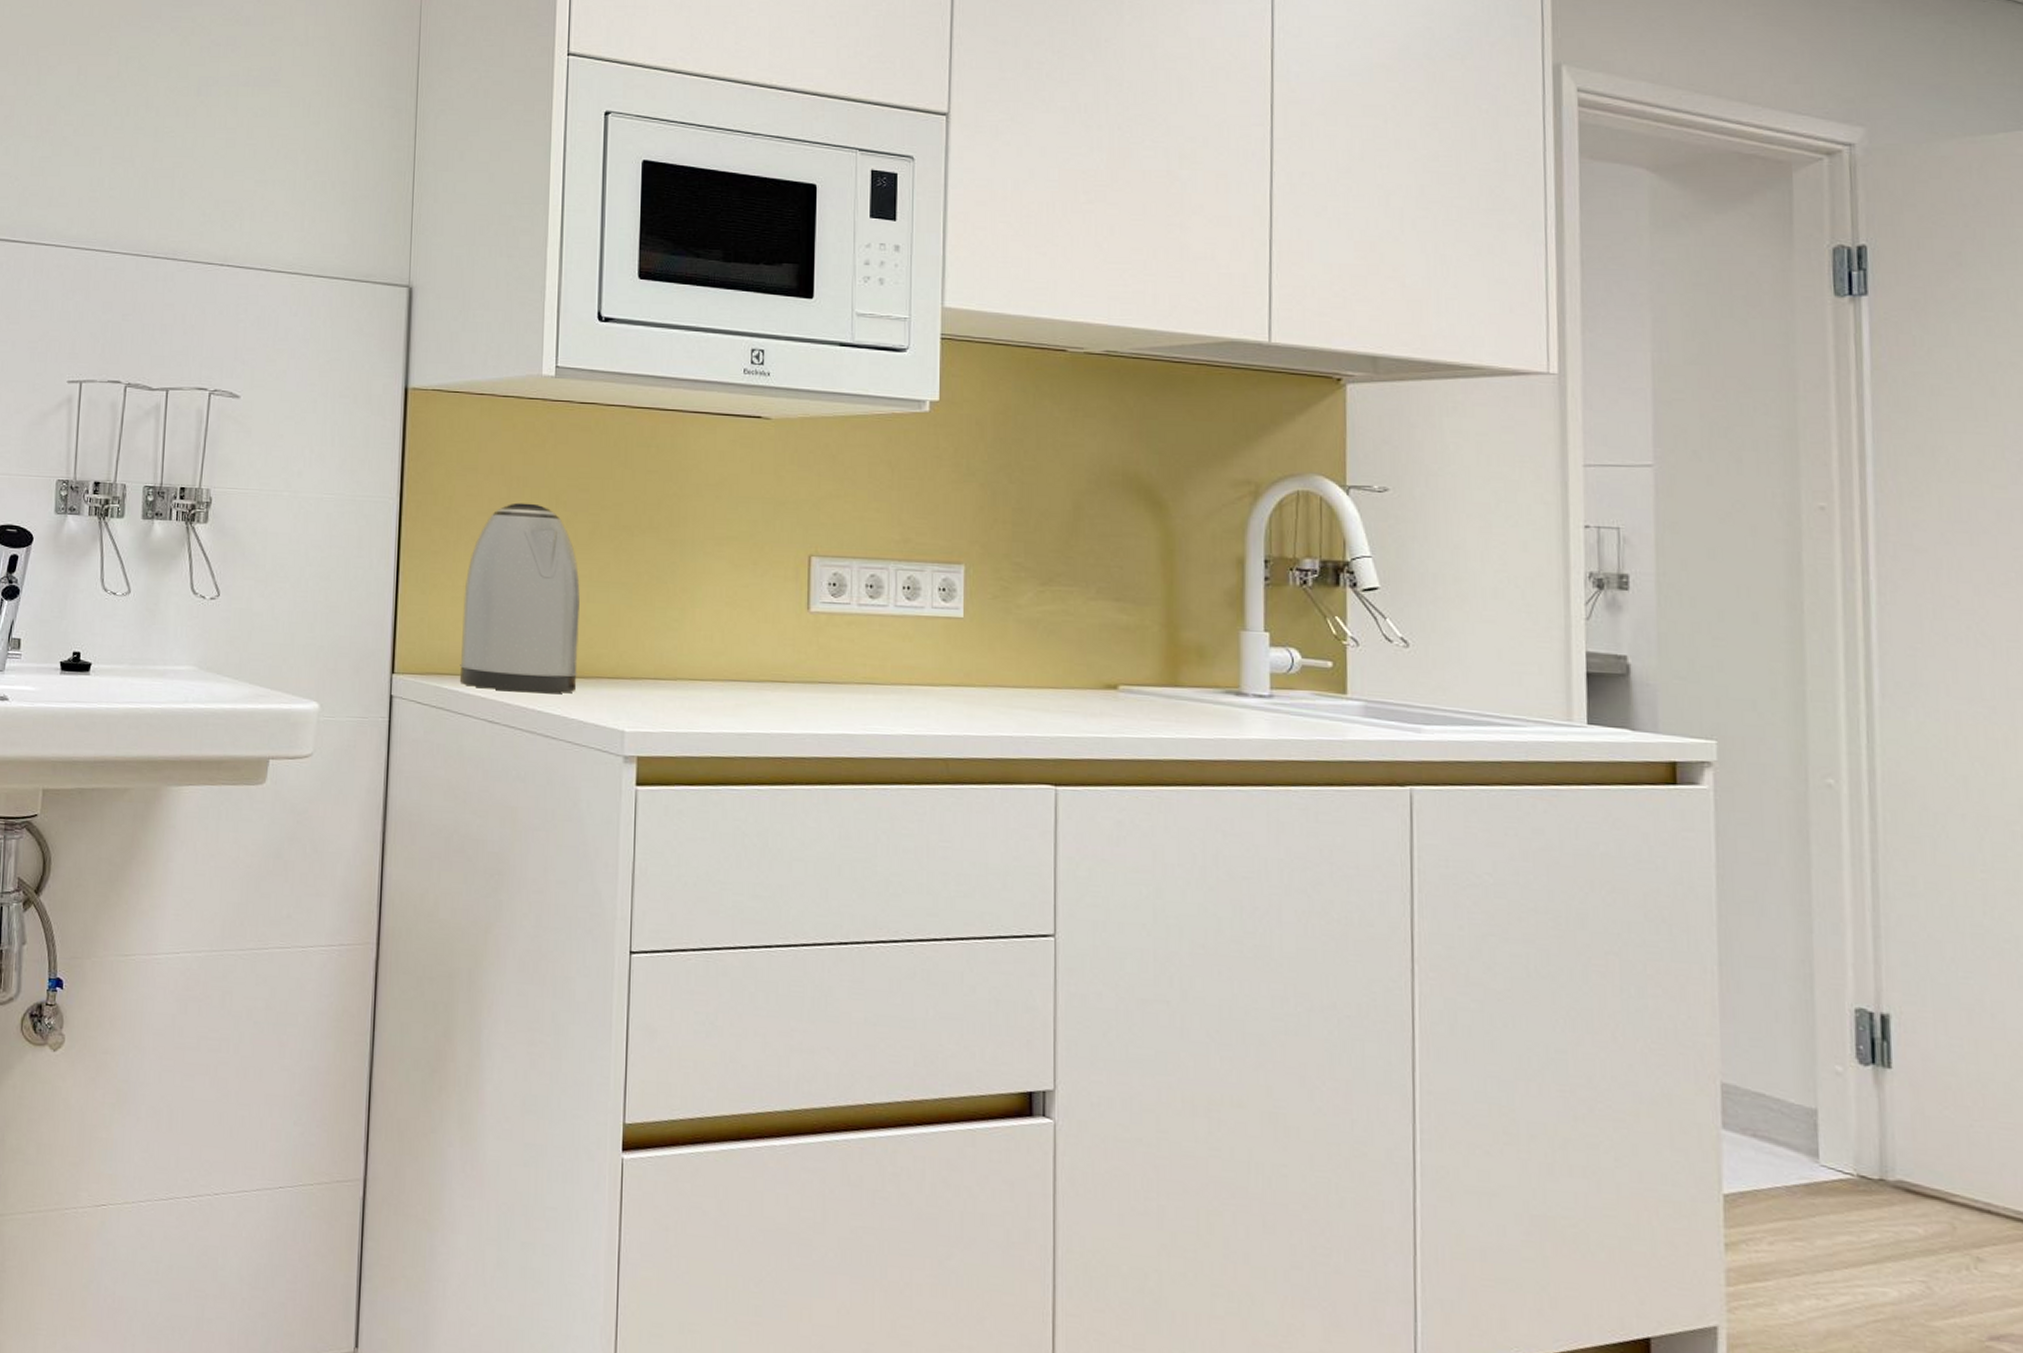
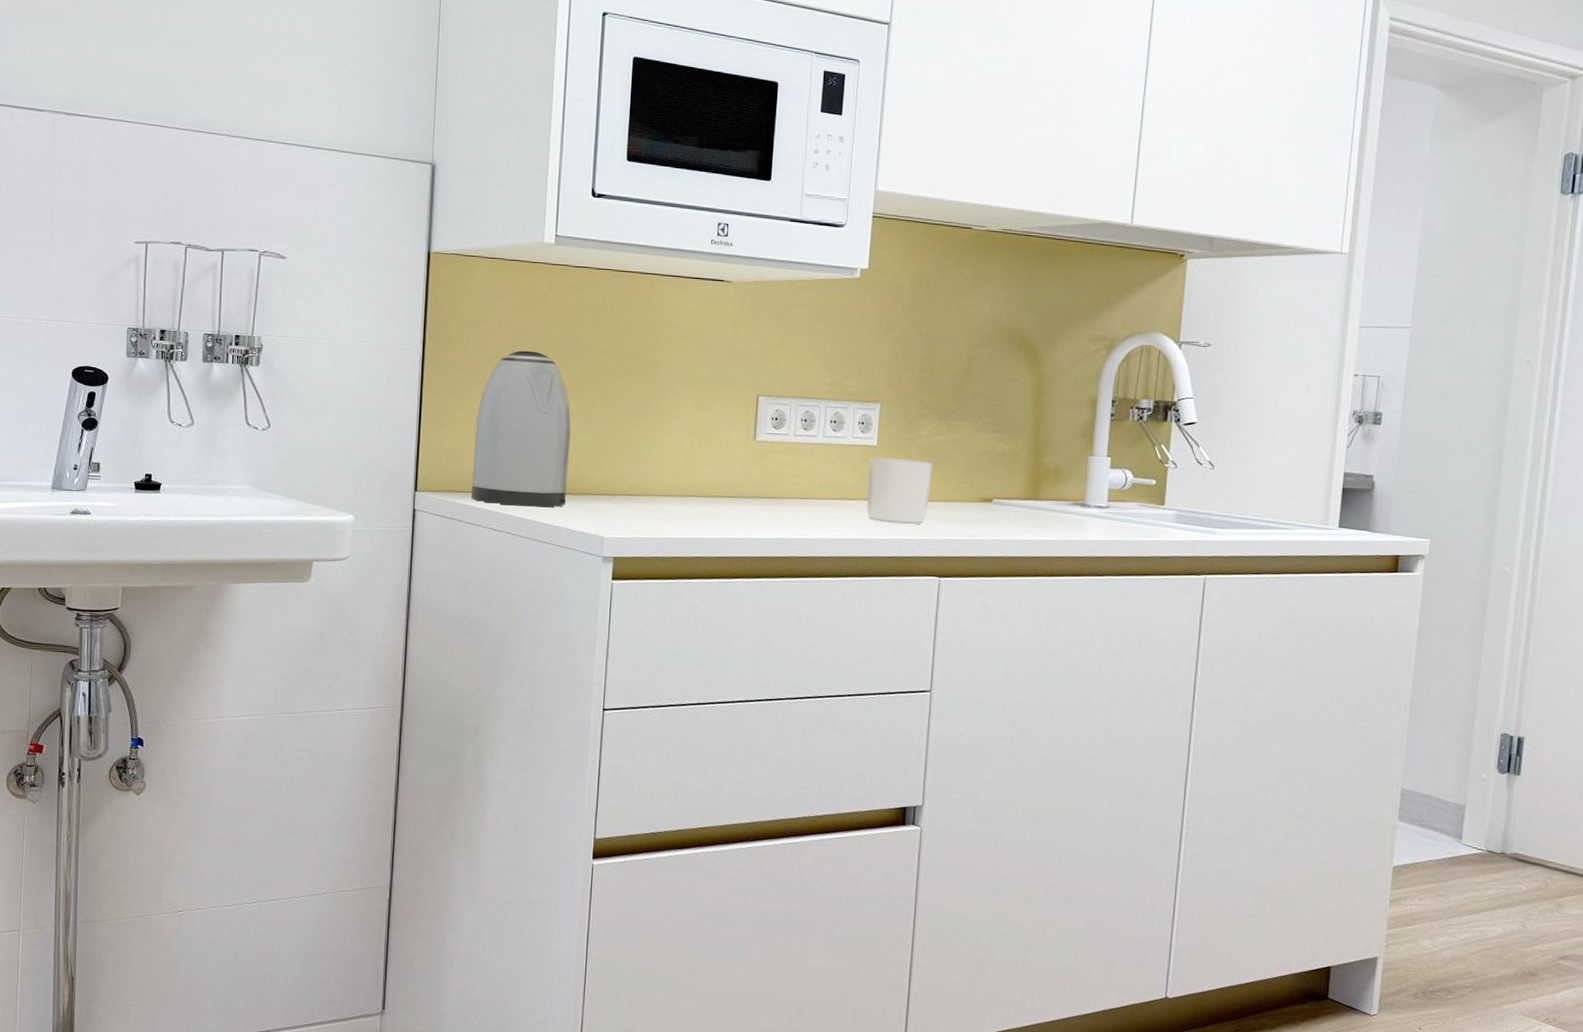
mug: none [954,632,1037,718] -> present [867,457,933,525]

